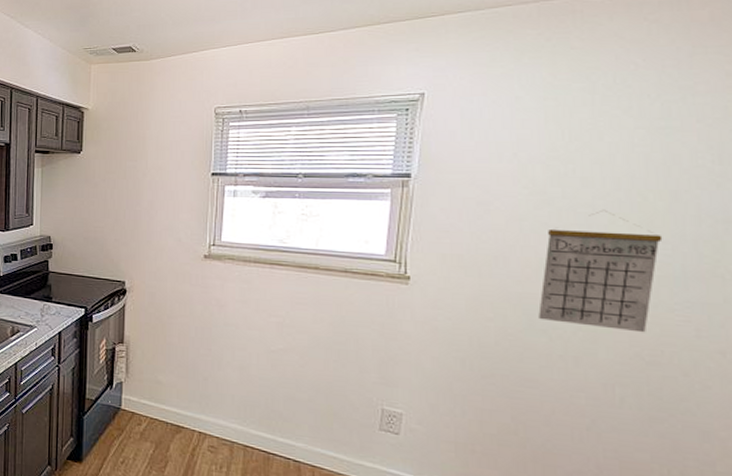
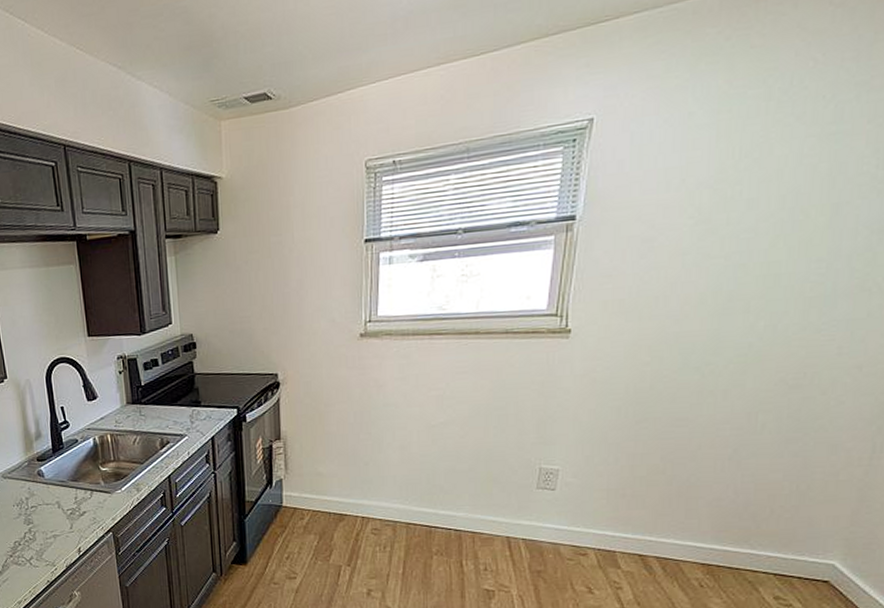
calendar: present [538,209,663,333] -> none [693,232,819,358]

